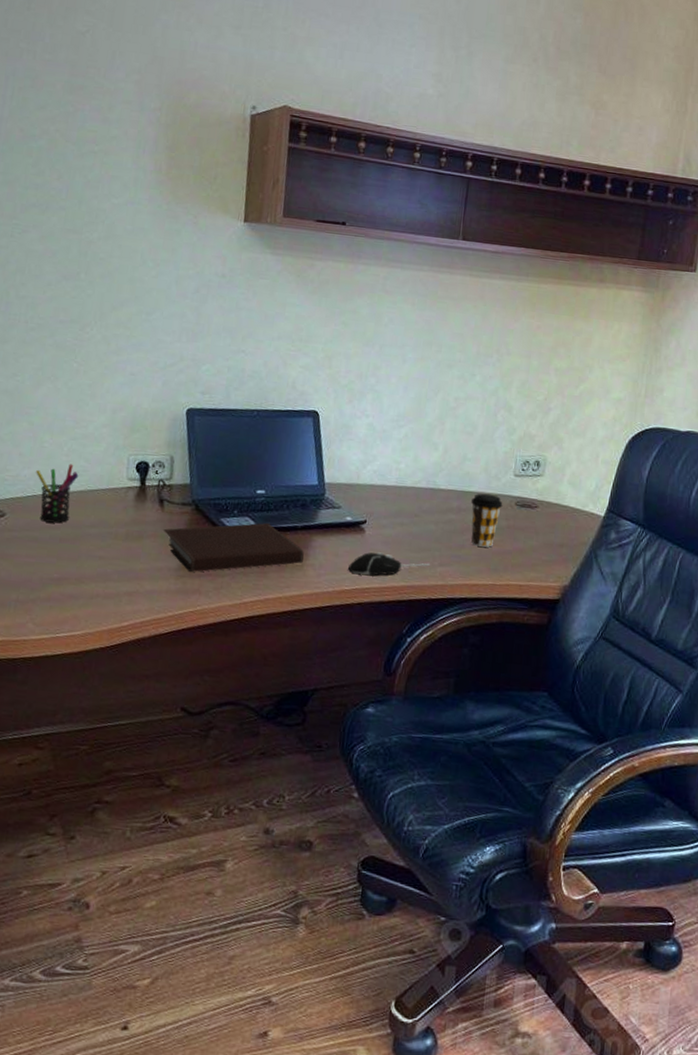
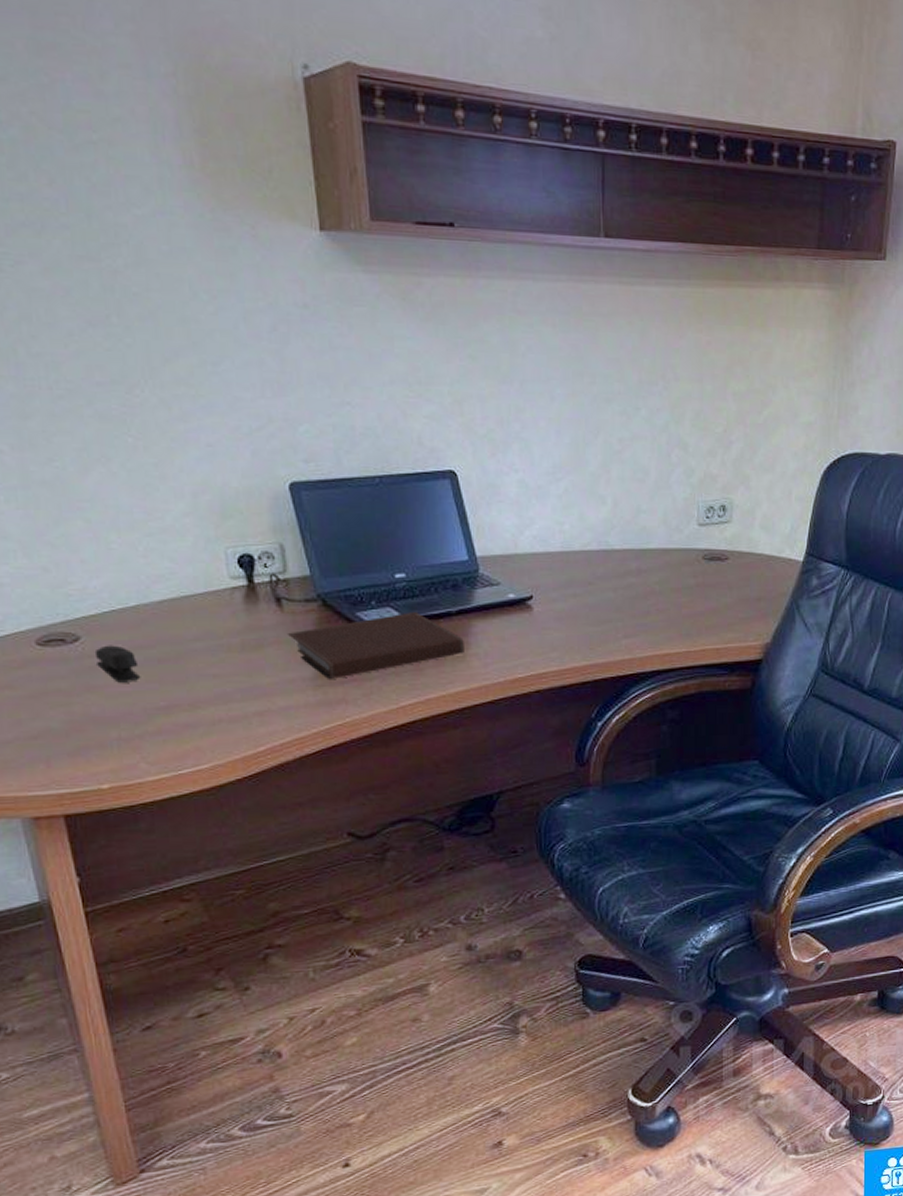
stapler: none [13,522,45,555] -> present [94,645,141,683]
pen holder: present [36,464,79,523] -> none [108,566,166,641]
computer mouse: present [348,552,430,576] -> none [519,631,613,659]
coffee cup: present [470,493,503,547] -> none [651,549,689,611]

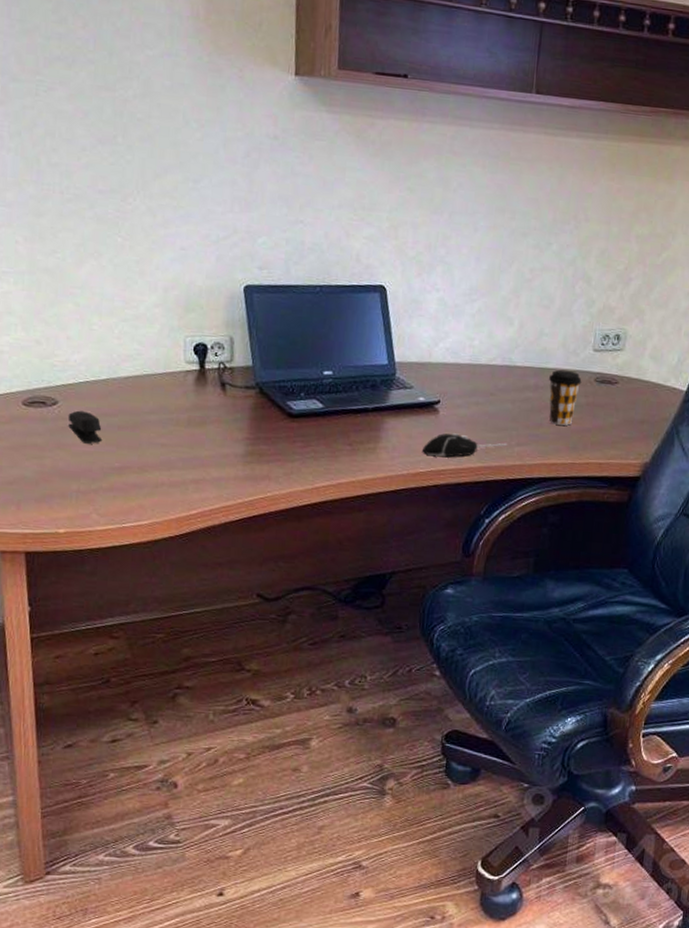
notebook: present [287,612,464,679] -> none [226,405,376,458]
computer mouse: none [519,631,613,659] -> present [423,433,507,458]
coffee cup: none [651,549,689,611] -> present [548,369,582,426]

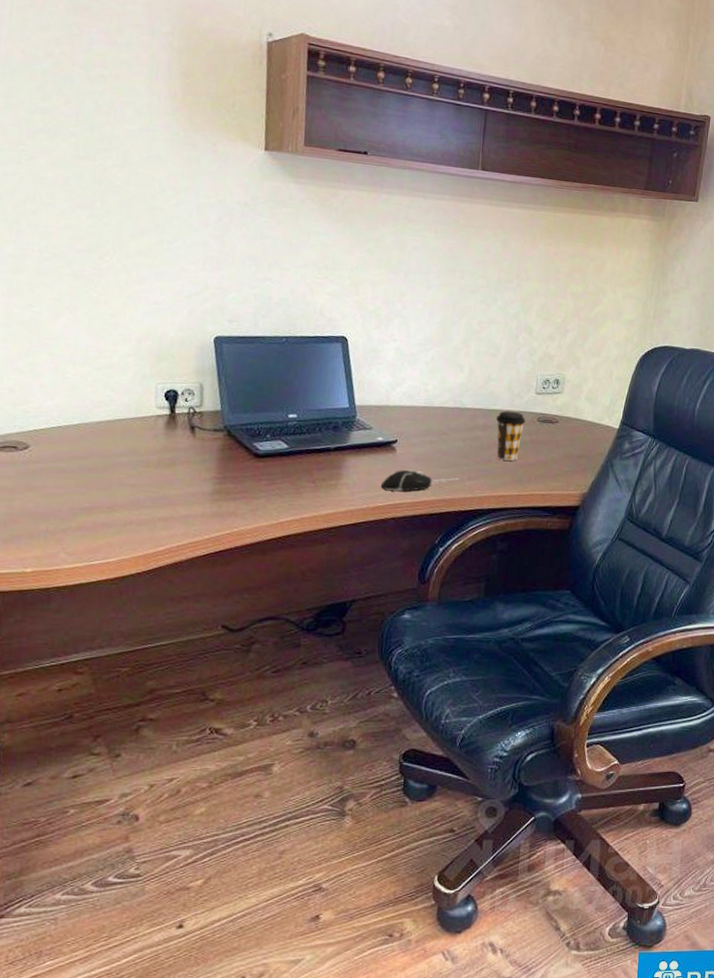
stapler: present [67,410,103,444] -> none [38,454,73,486]

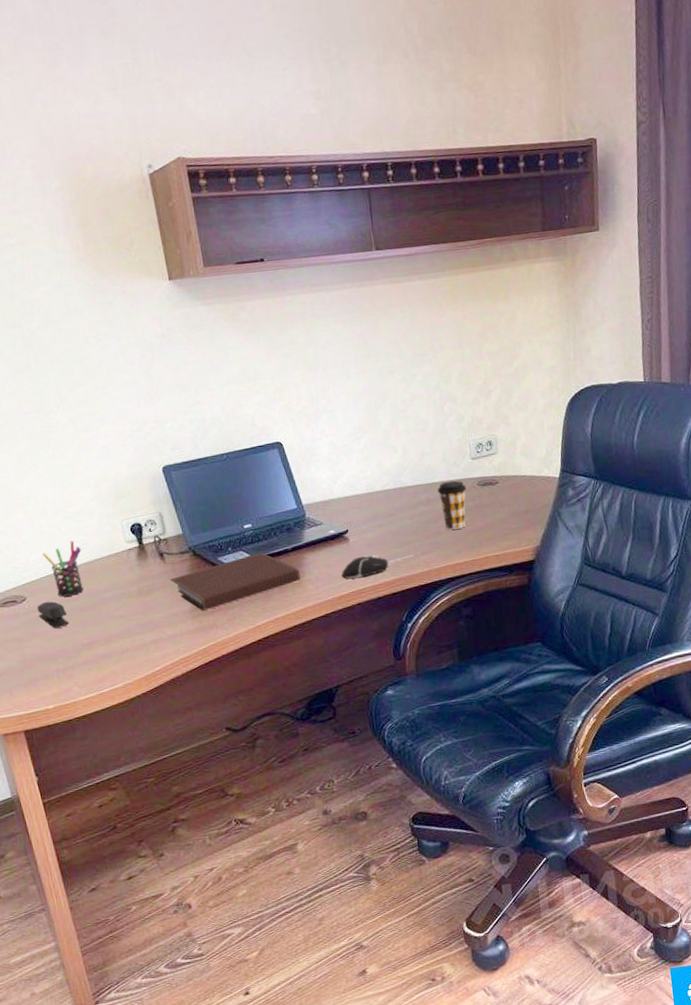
stapler: none [38,454,73,486] -> present [36,601,70,629]
pen holder: none [59,394,105,453] -> present [42,540,84,597]
notebook: none [195,446,338,496] -> present [169,552,301,611]

